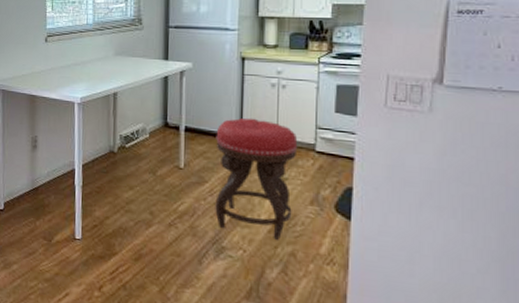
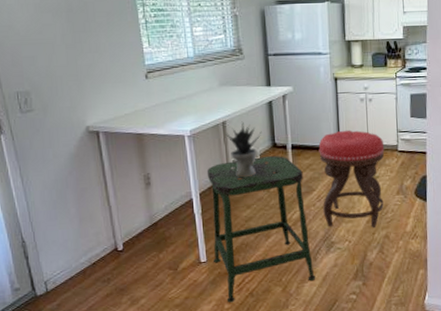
stool: none [89,135,200,292] -> present [206,155,316,303]
potted plant: none [116,94,154,156] -> present [226,121,262,178]

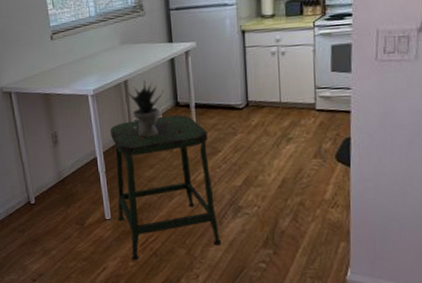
stool: present [318,130,385,227] -> none [224,87,300,193]

